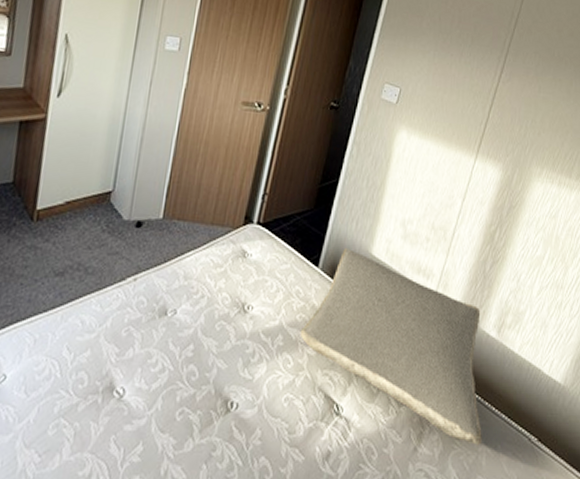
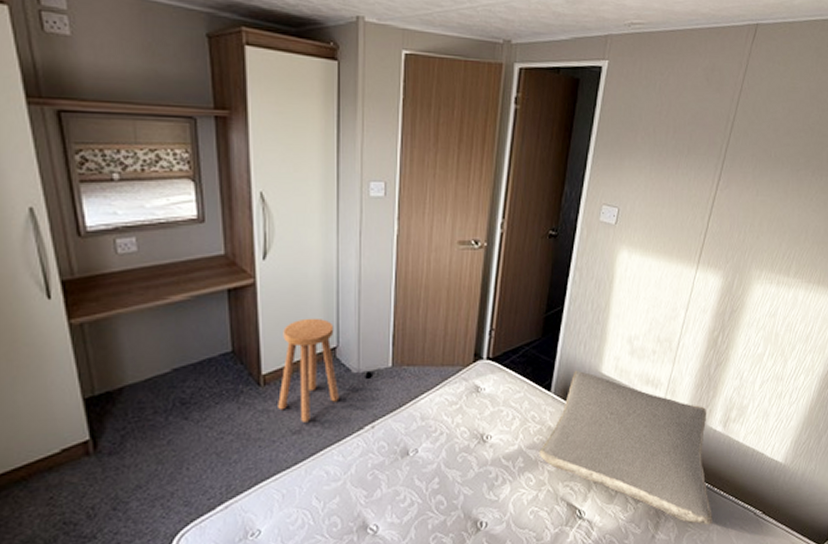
stool: none [46,158,113,265] -> present [278,318,340,422]

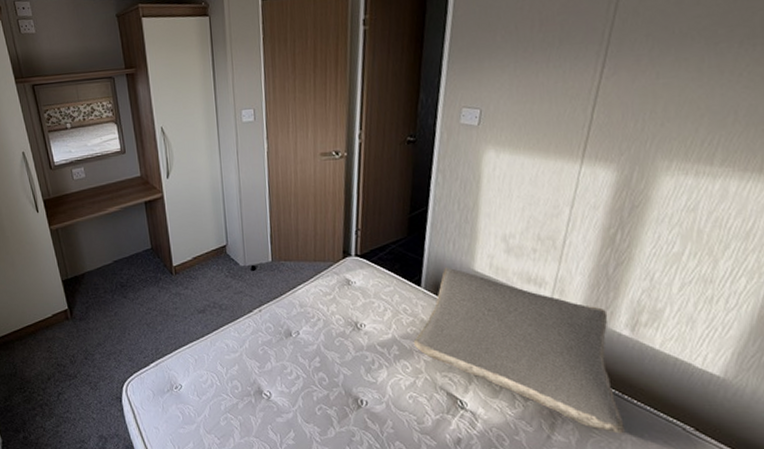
stool: present [278,318,340,422] -> none [185,222,232,304]

